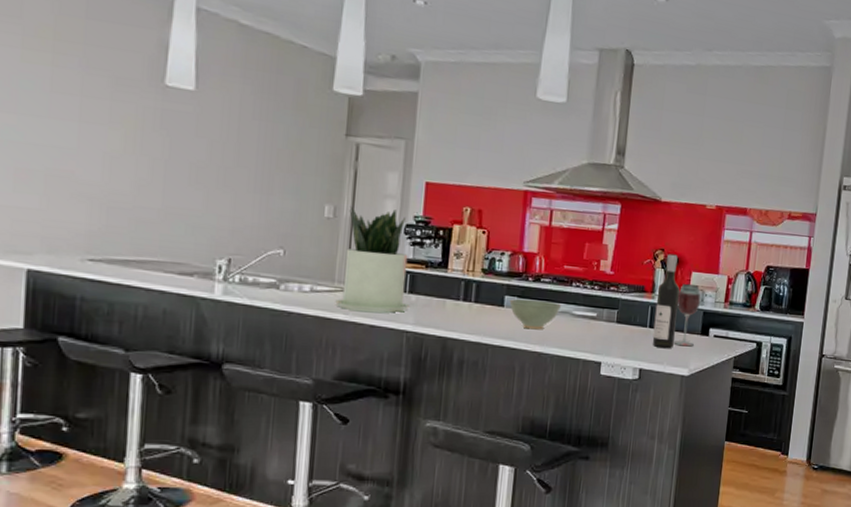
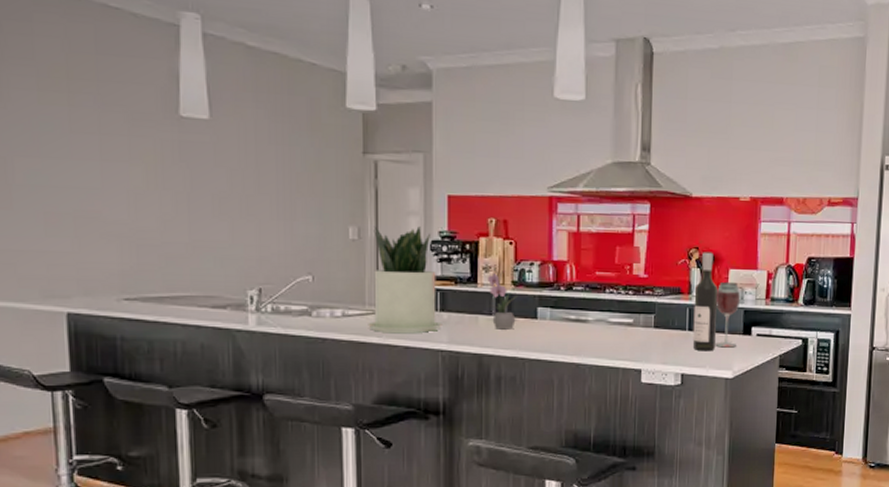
flower arrangement: none [457,251,486,315] -> present [487,264,518,330]
bowl: present [509,299,561,330] -> none [542,309,595,340]

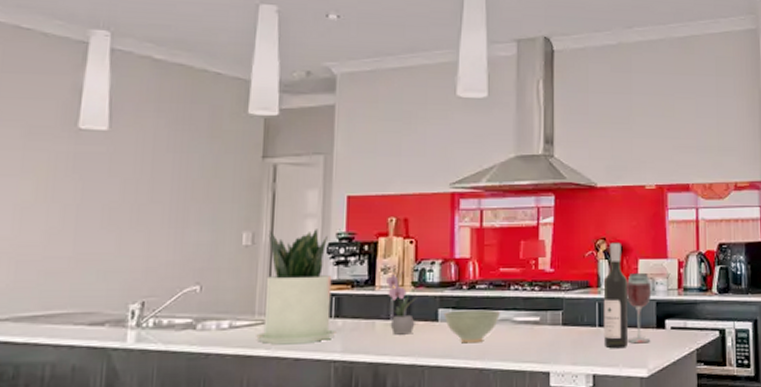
bowl: none [542,309,595,340] -> present [443,309,500,344]

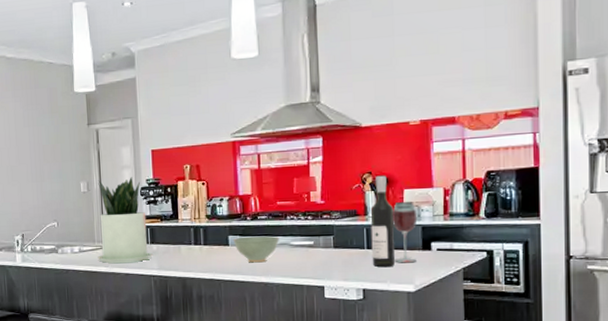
flower arrangement: present [385,265,418,335] -> none [185,203,211,256]

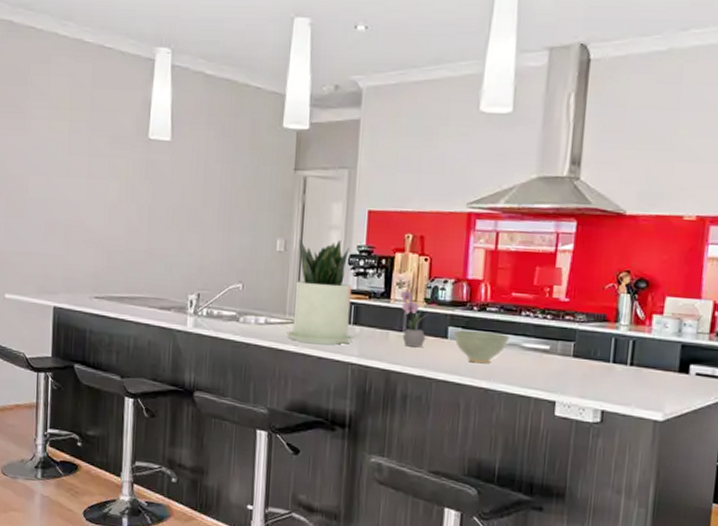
flower arrangement: none [185,203,211,256] -> present [400,280,429,348]
bottle: present [370,175,395,267] -> none [616,276,650,388]
wineglass: present [392,201,418,263] -> none [644,310,679,387]

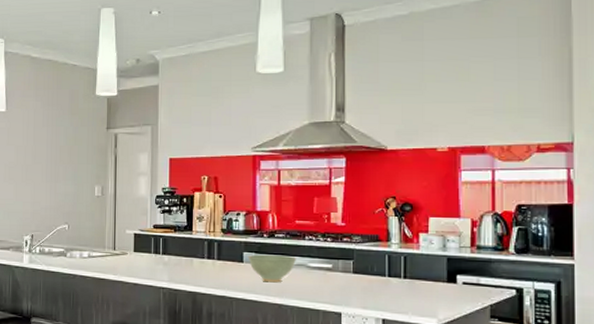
planter: present [287,239,354,345] -> none [107,184,164,273]
flower arrangement: present [400,280,429,348] -> none [200,215,226,271]

